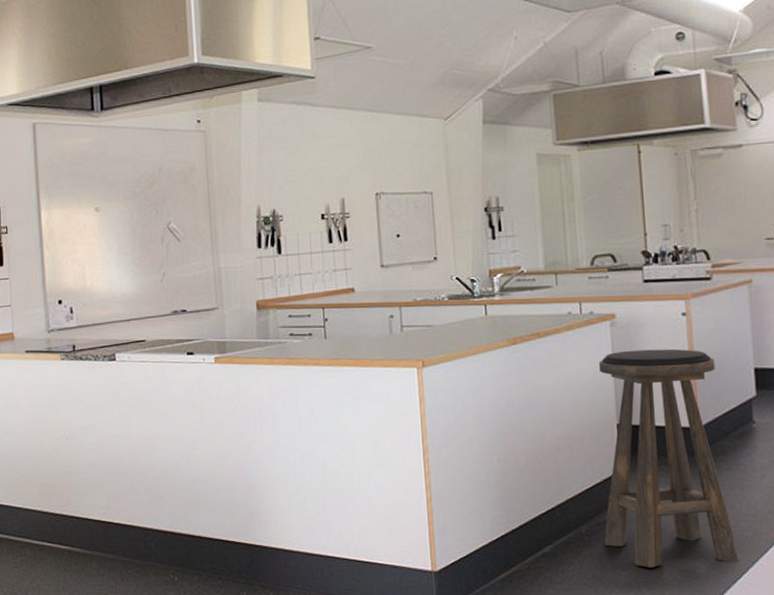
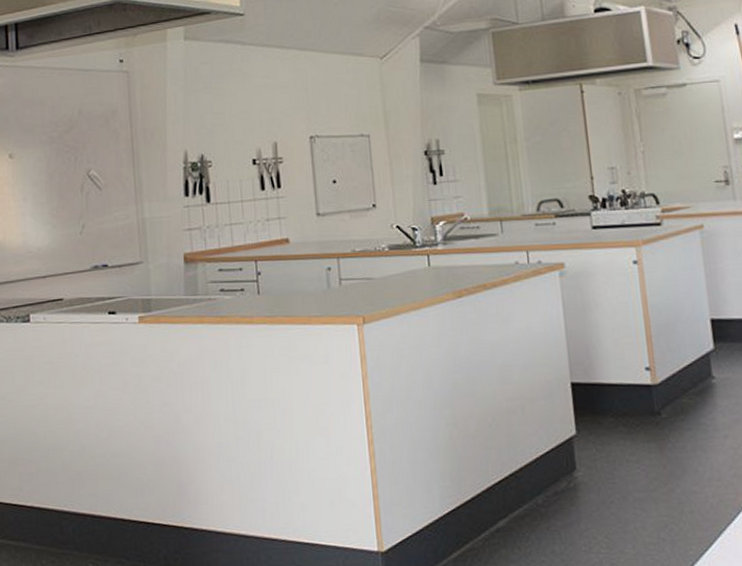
stool: present [599,349,739,568] -> none [549,299,705,541]

